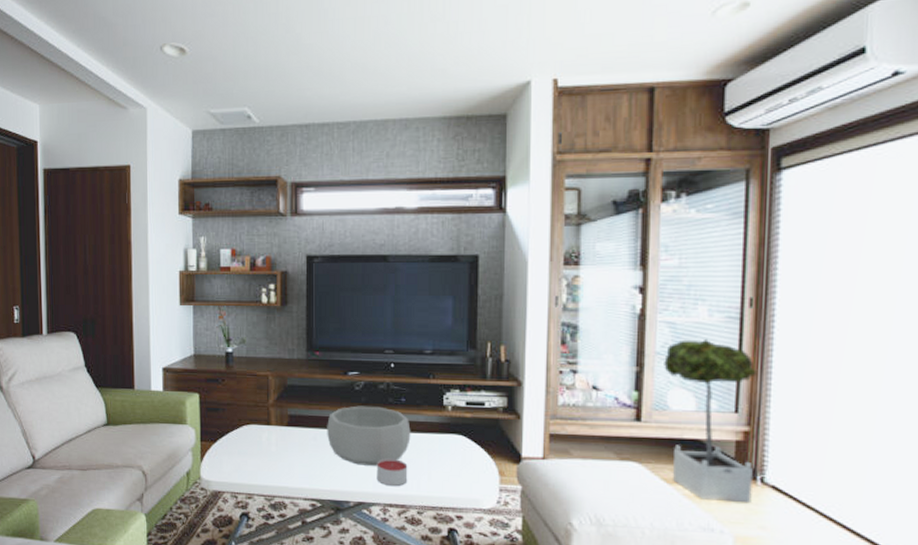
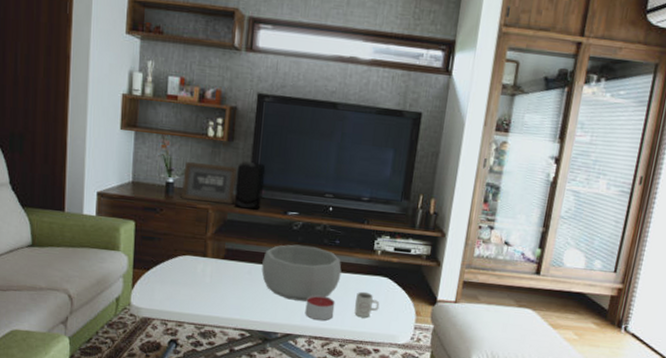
picture frame: none [240,330,293,369] -> present [180,162,237,205]
speaker: none [292,325,320,374] -> present [234,162,265,211]
mug: none [430,452,457,482] -> present [354,291,380,318]
potted tree: present [664,338,757,504] -> none [557,207,636,347]

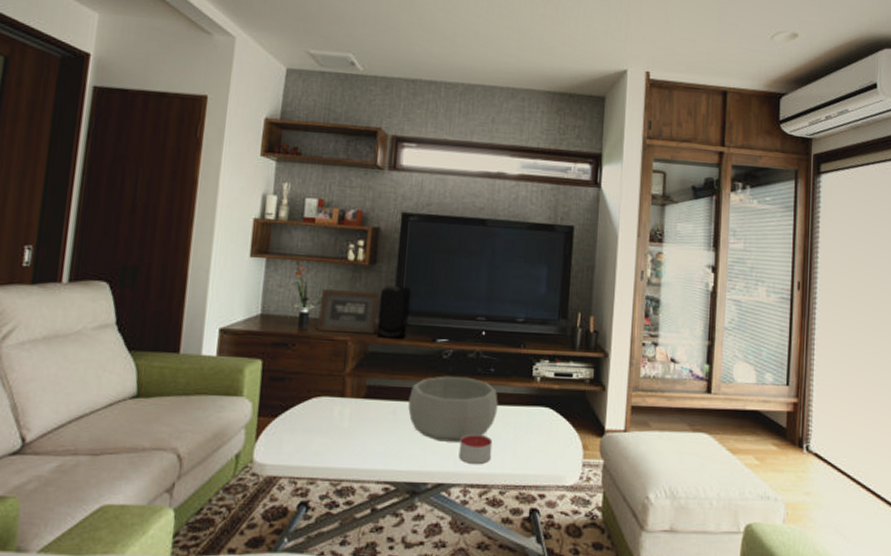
mug: present [354,291,380,318] -> none [515,425,543,458]

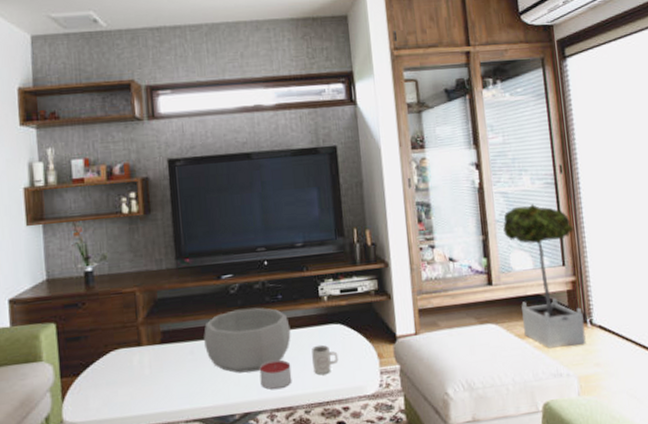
picture frame: present [316,289,380,334] -> none [102,239,161,287]
speaker: present [377,286,410,340] -> none [159,230,192,284]
mug: none [515,425,543,458] -> present [312,344,339,375]
potted tree: none [731,316,803,471] -> present [503,203,586,349]

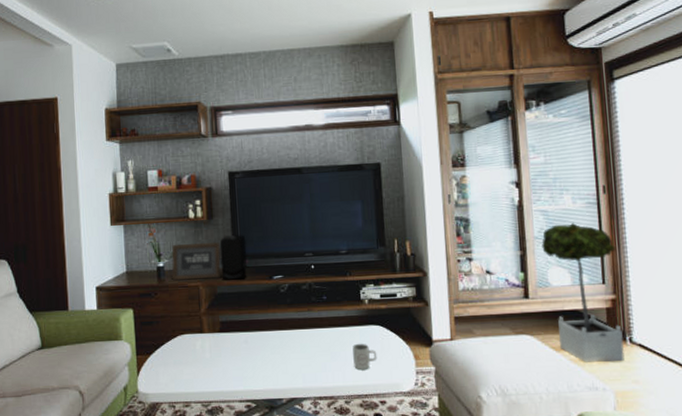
picture frame: none [102,239,161,287] -> present [171,241,221,281]
speaker: none [159,230,192,284] -> present [219,235,247,281]
decorative bowl: present [204,307,291,373] -> none [257,306,334,363]
candle: present [259,359,292,390] -> none [305,354,334,380]

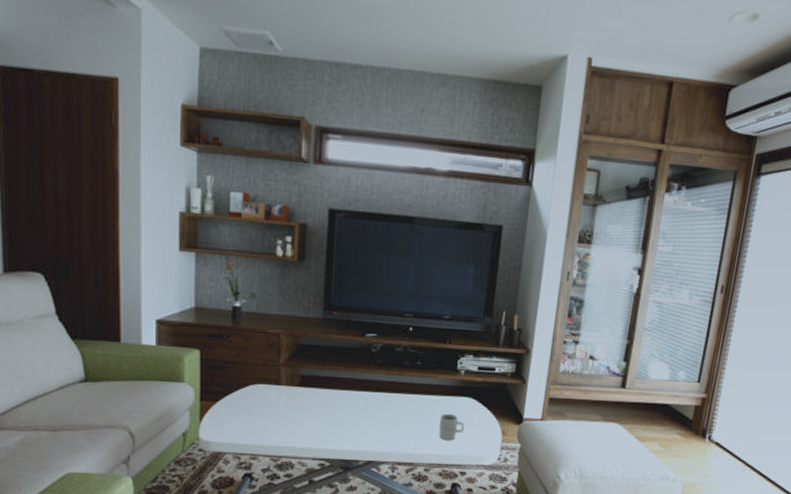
picture frame: present [171,241,221,281] -> none [249,284,309,328]
speaker: present [219,235,247,281] -> none [308,282,339,334]
potted tree: present [541,222,625,362] -> none [643,318,718,457]

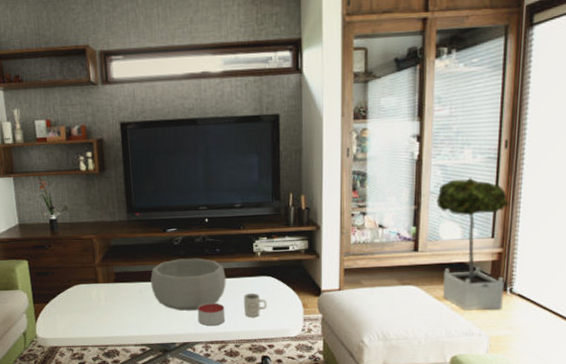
decorative bowl: none [340,367,424,426] -> present [150,258,226,311]
candle: none [387,419,419,446] -> present [197,302,225,327]
potted tree: none [643,318,718,457] -> present [436,177,509,311]

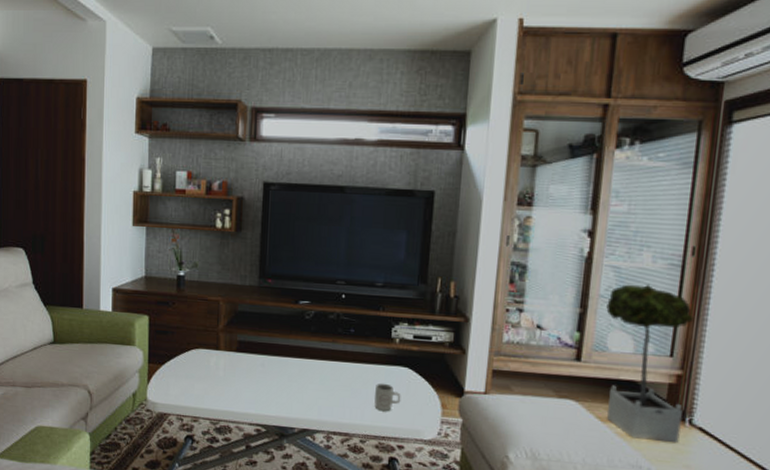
decorative bowl: present [150,258,226,311] -> none [275,334,358,394]
candle: present [197,302,225,327] -> none [322,387,353,415]

